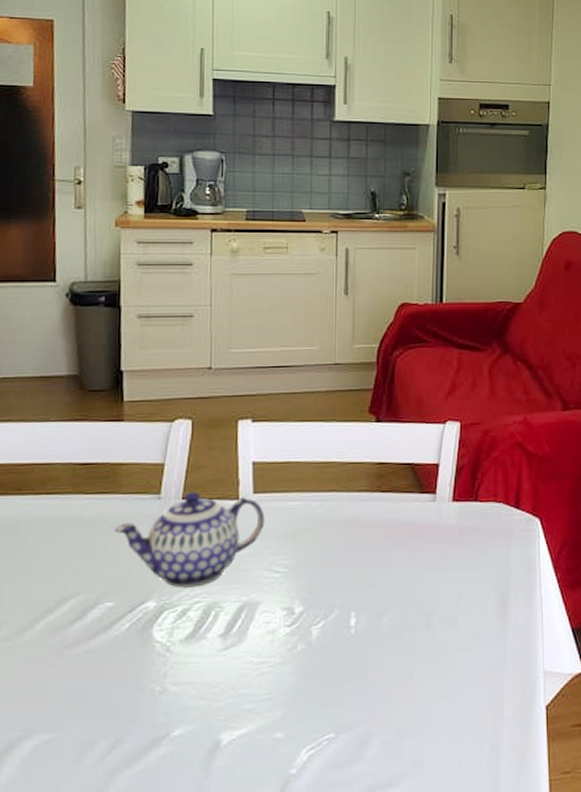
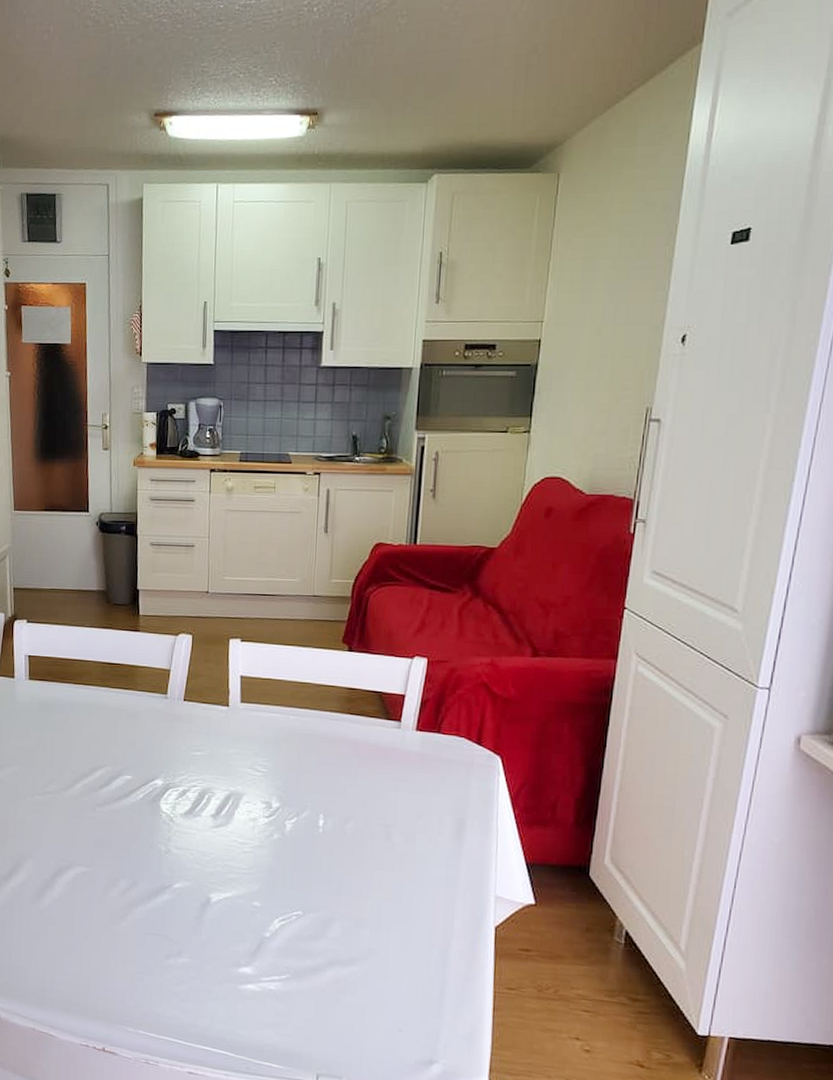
teapot: present [114,491,265,588] -> none [132,695,250,774]

